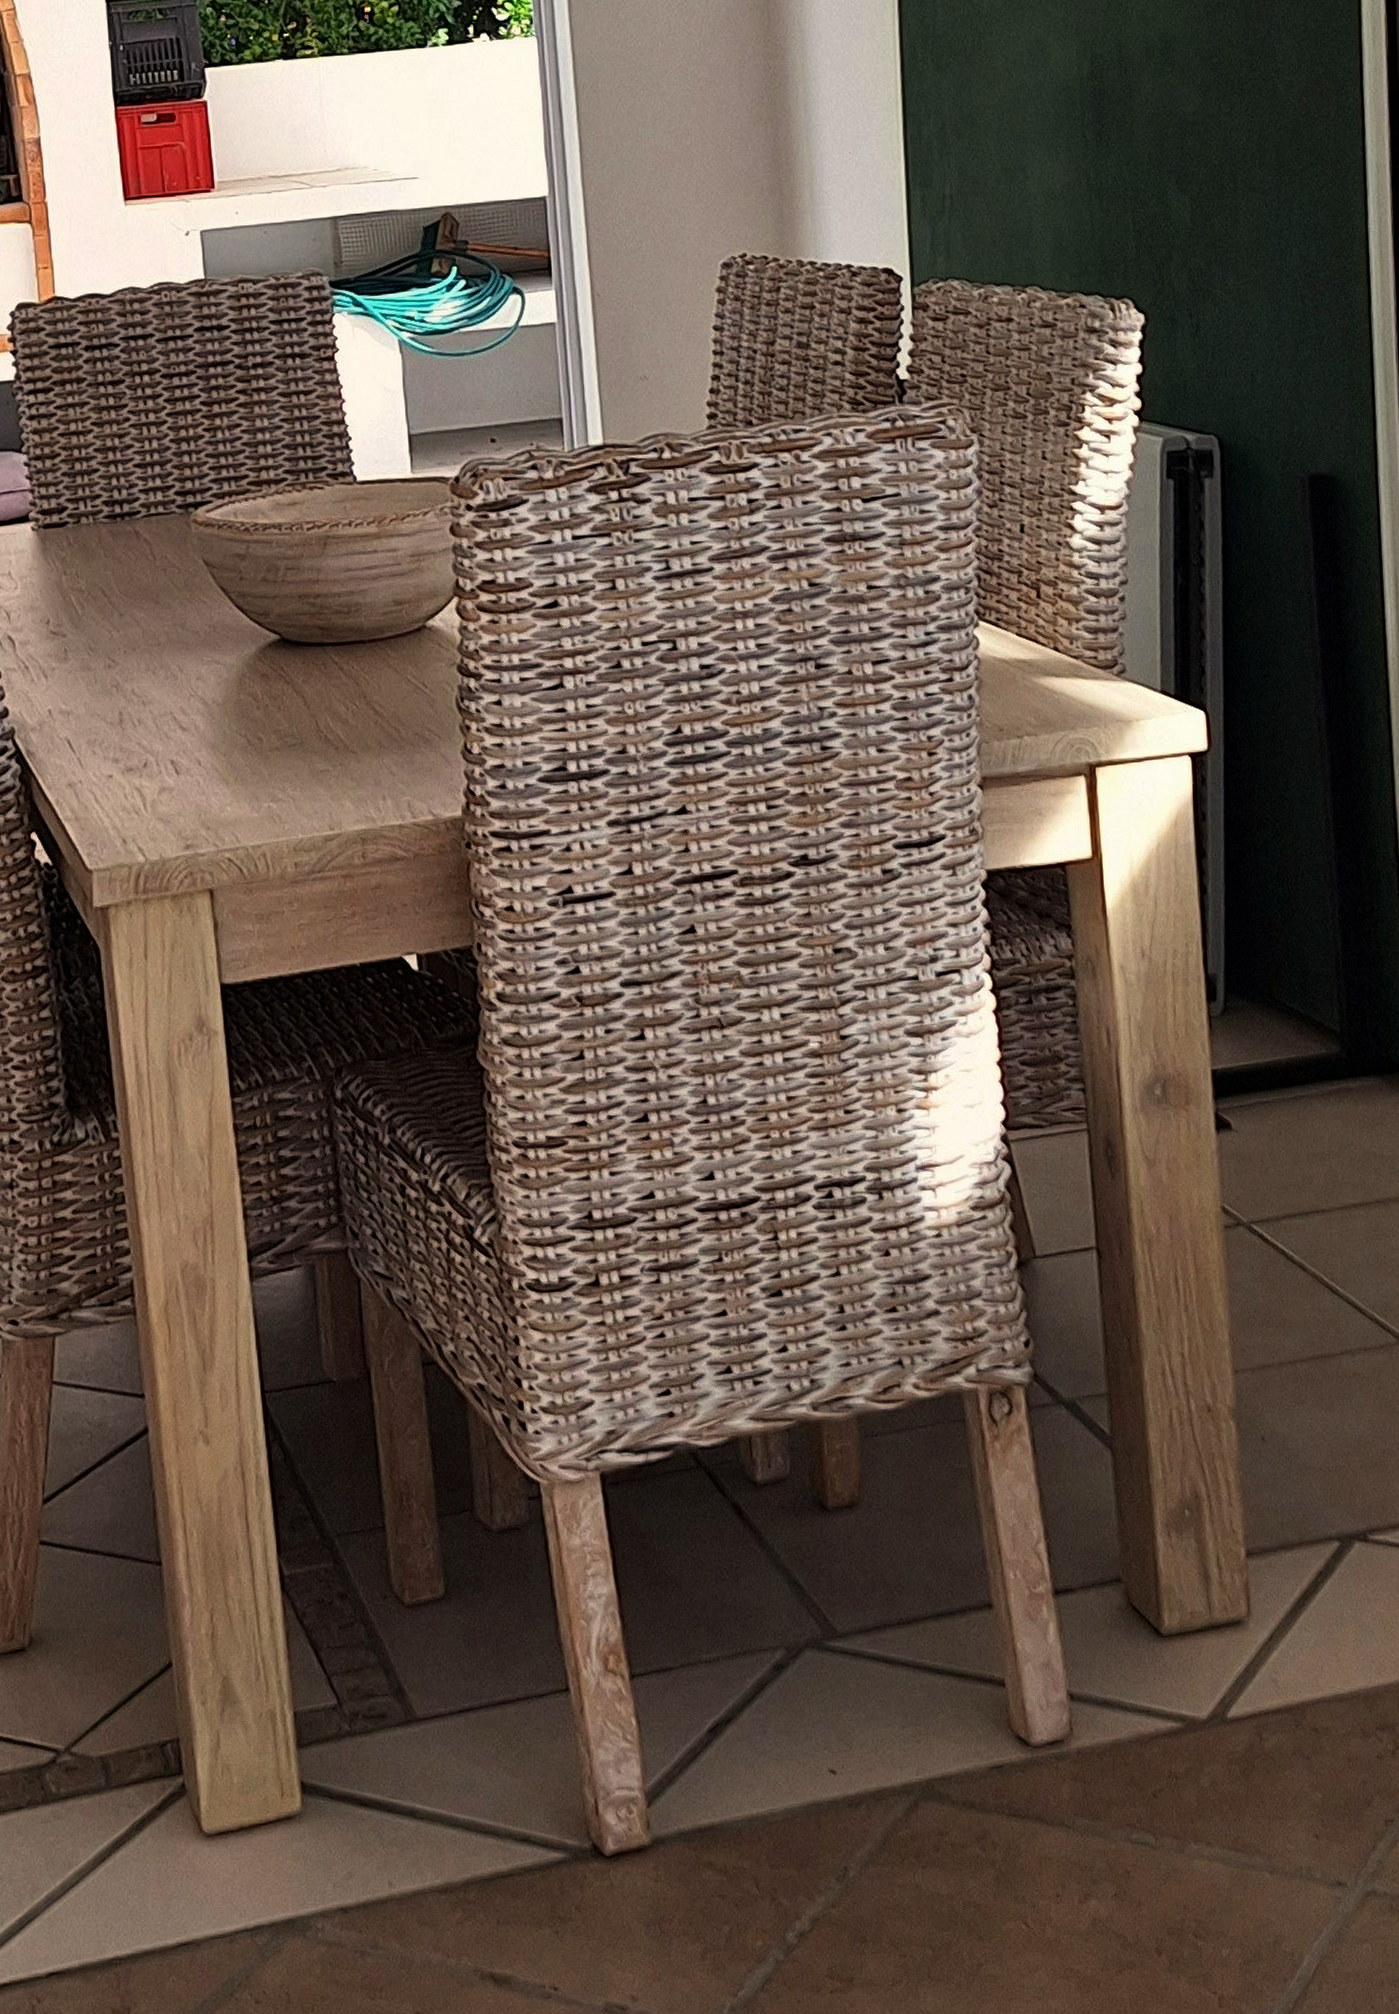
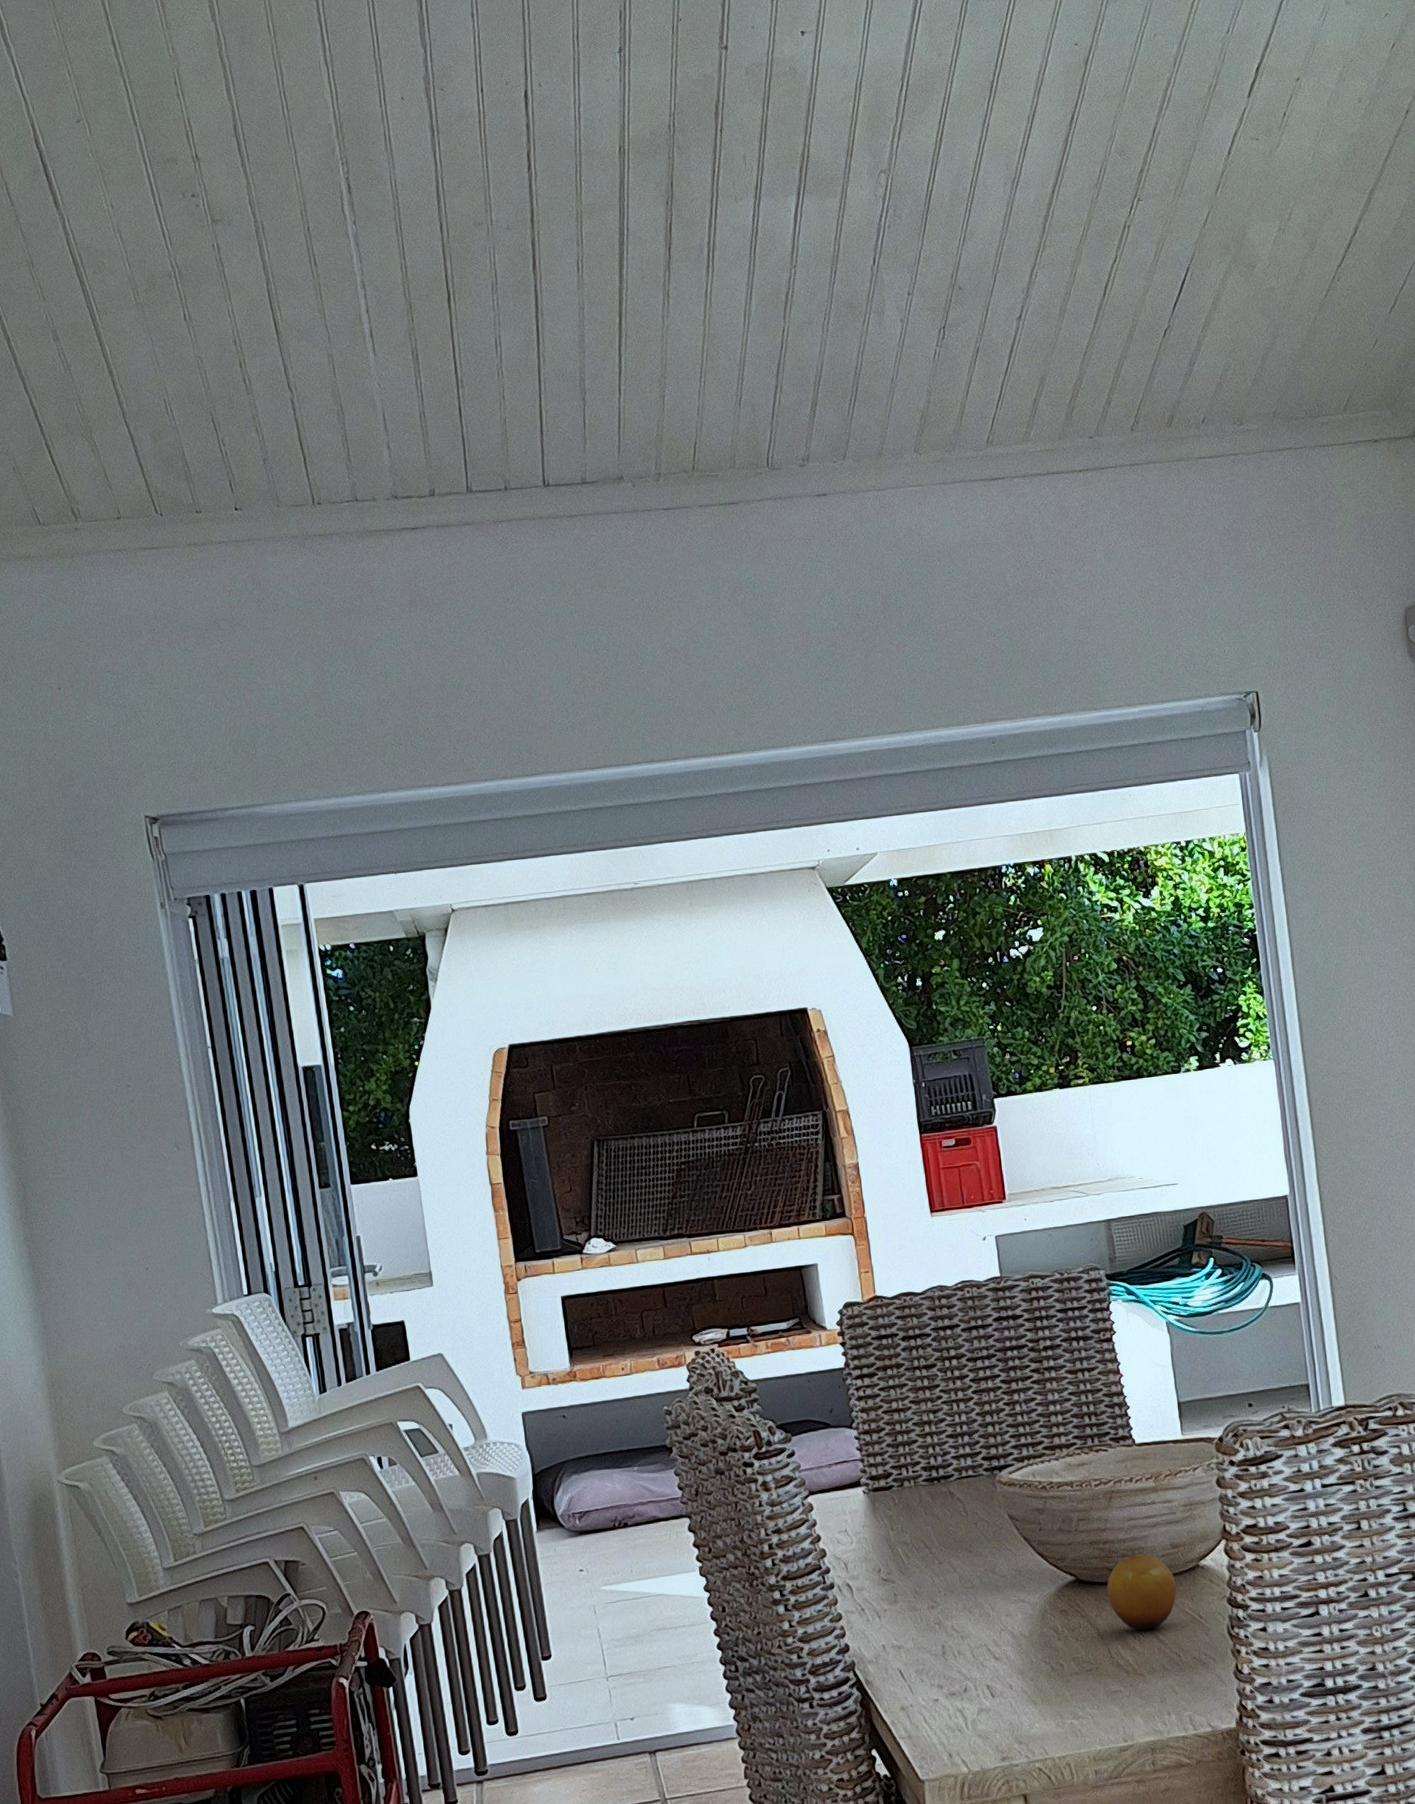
fruit: none [316,610,399,700] -> present [1106,1553,1177,1631]

